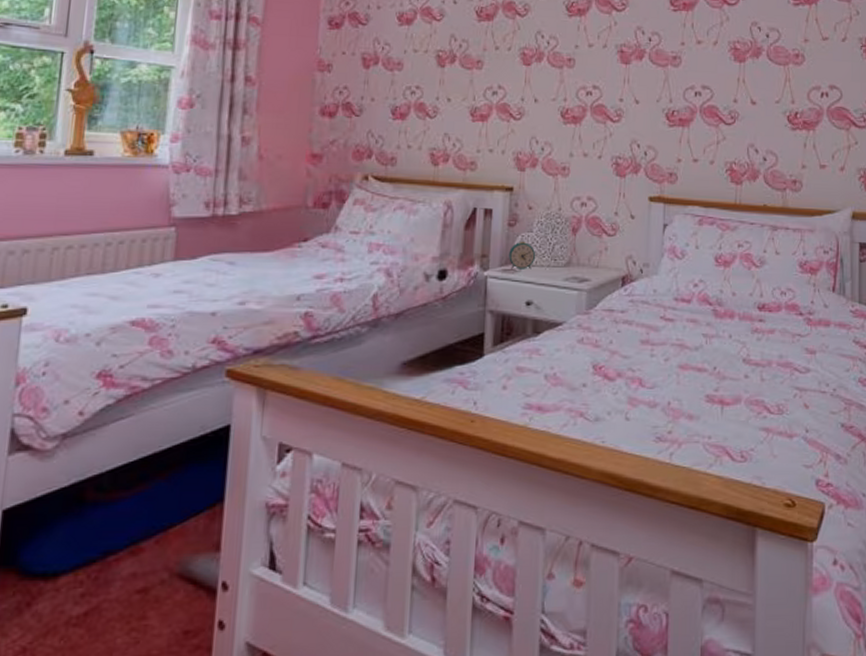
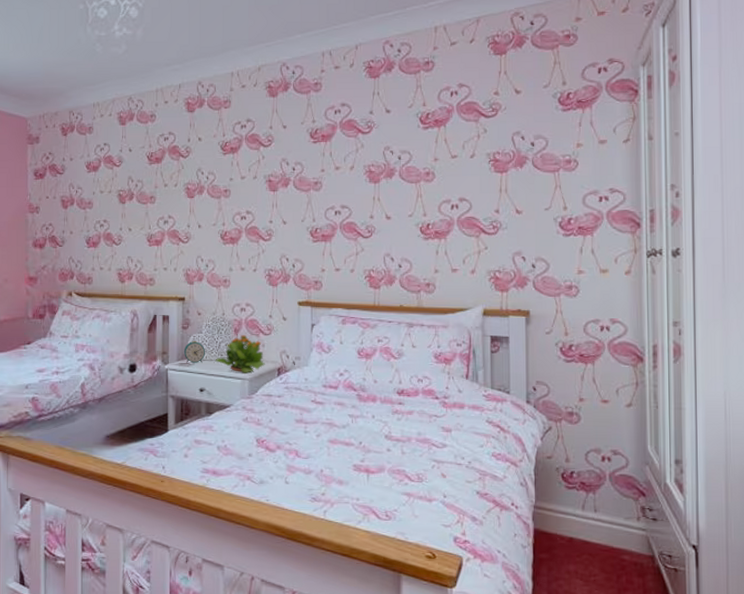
potted flower: none [546,235,608,283] -> present [215,335,265,373]

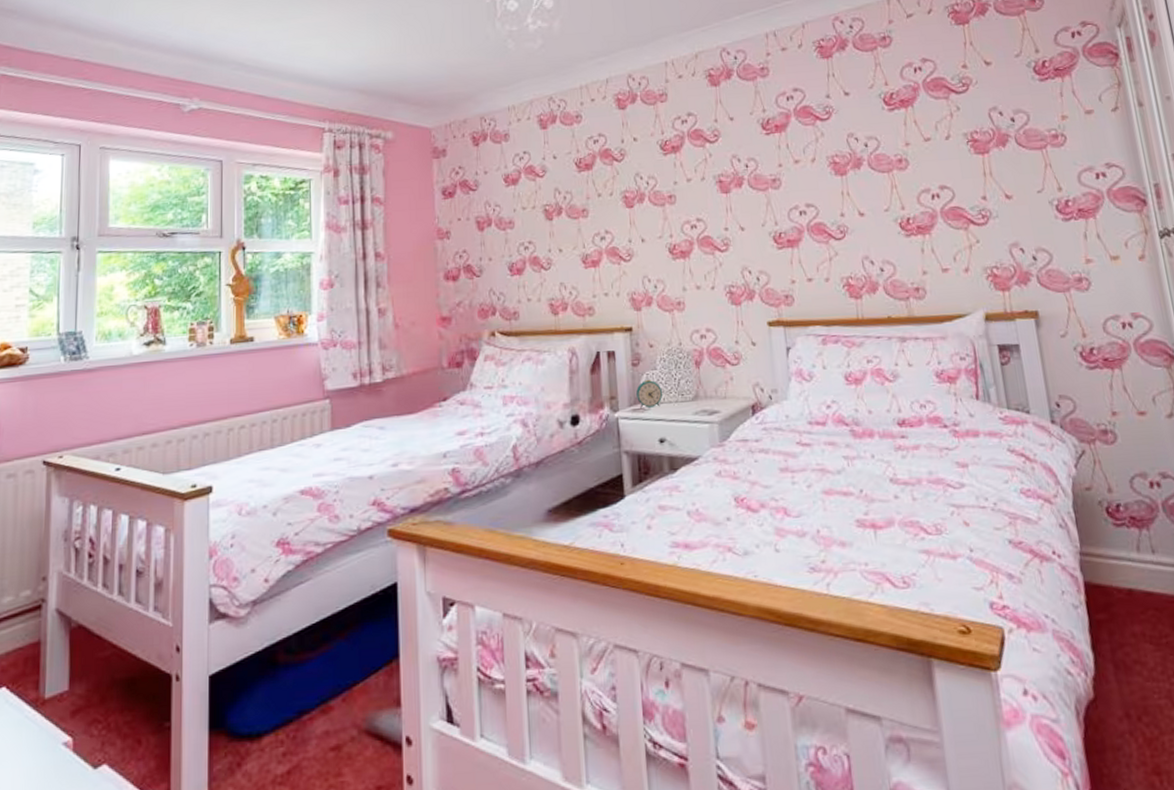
potted flower: present [215,335,265,373] -> none [674,367,736,416]

